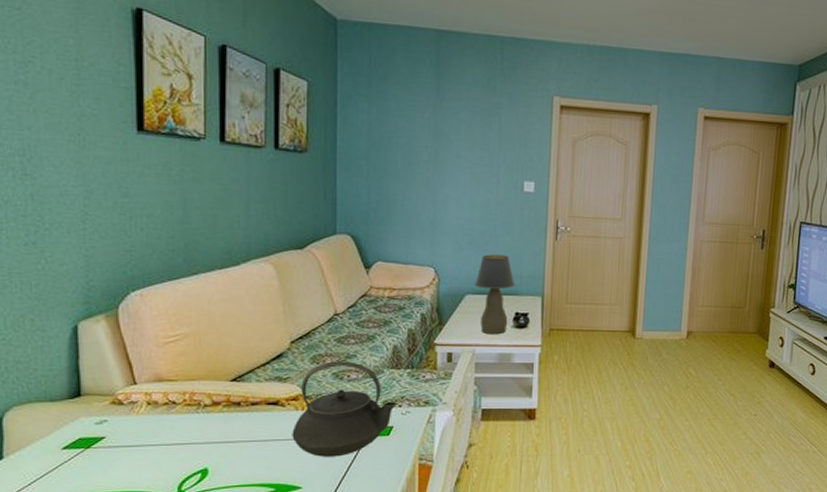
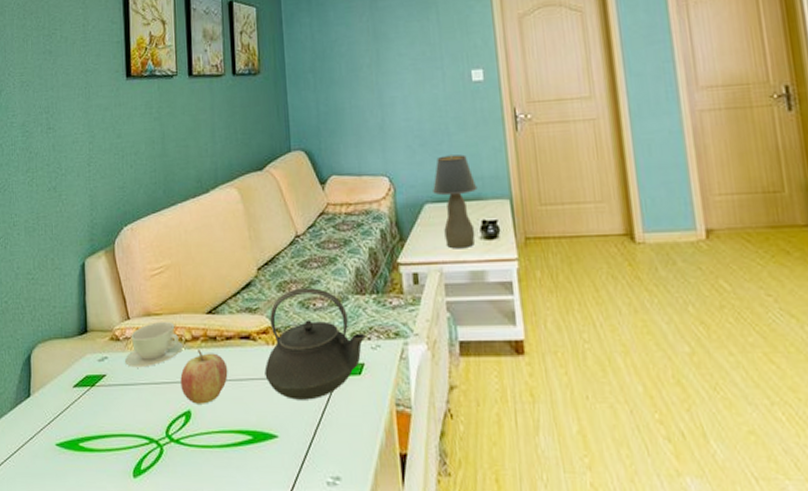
teacup: none [130,386,201,430] -> present [125,321,183,368]
fruit: none [197,414,252,462] -> present [180,350,228,404]

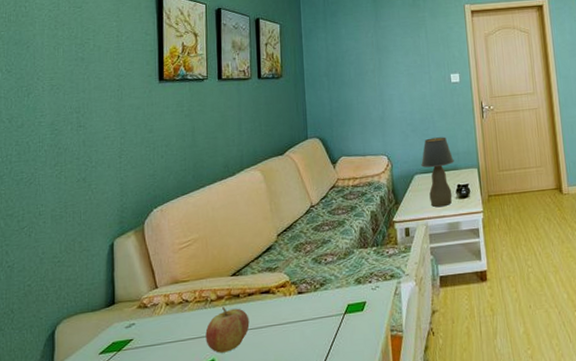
teacup: present [125,321,183,368] -> none [152,286,208,330]
teapot: present [264,288,366,400] -> none [282,246,367,338]

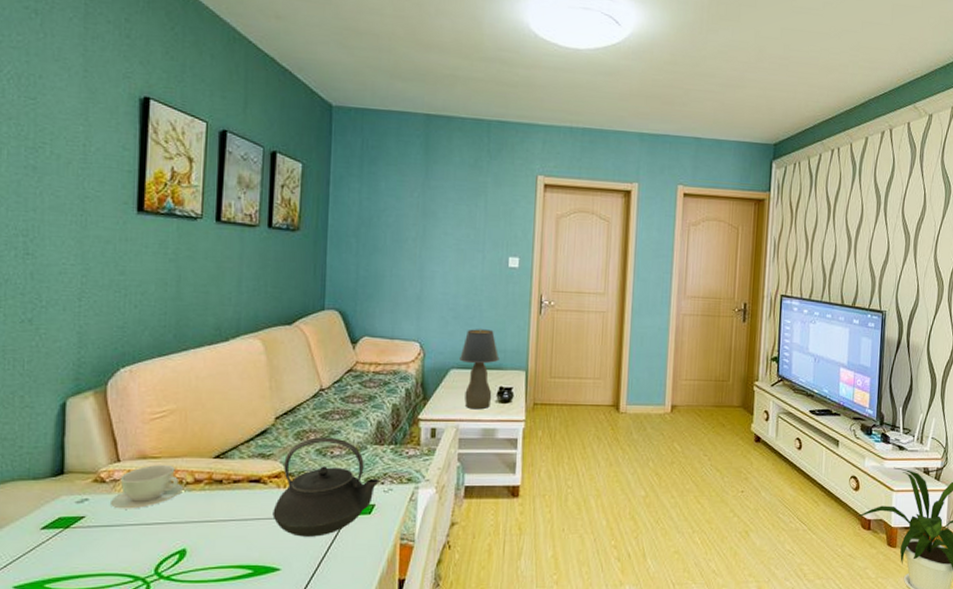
teacup: none [152,286,208,330] -> present [111,464,183,509]
fruit: present [205,307,250,353] -> none [176,492,233,543]
teapot: none [282,246,367,338] -> present [272,437,380,537]

